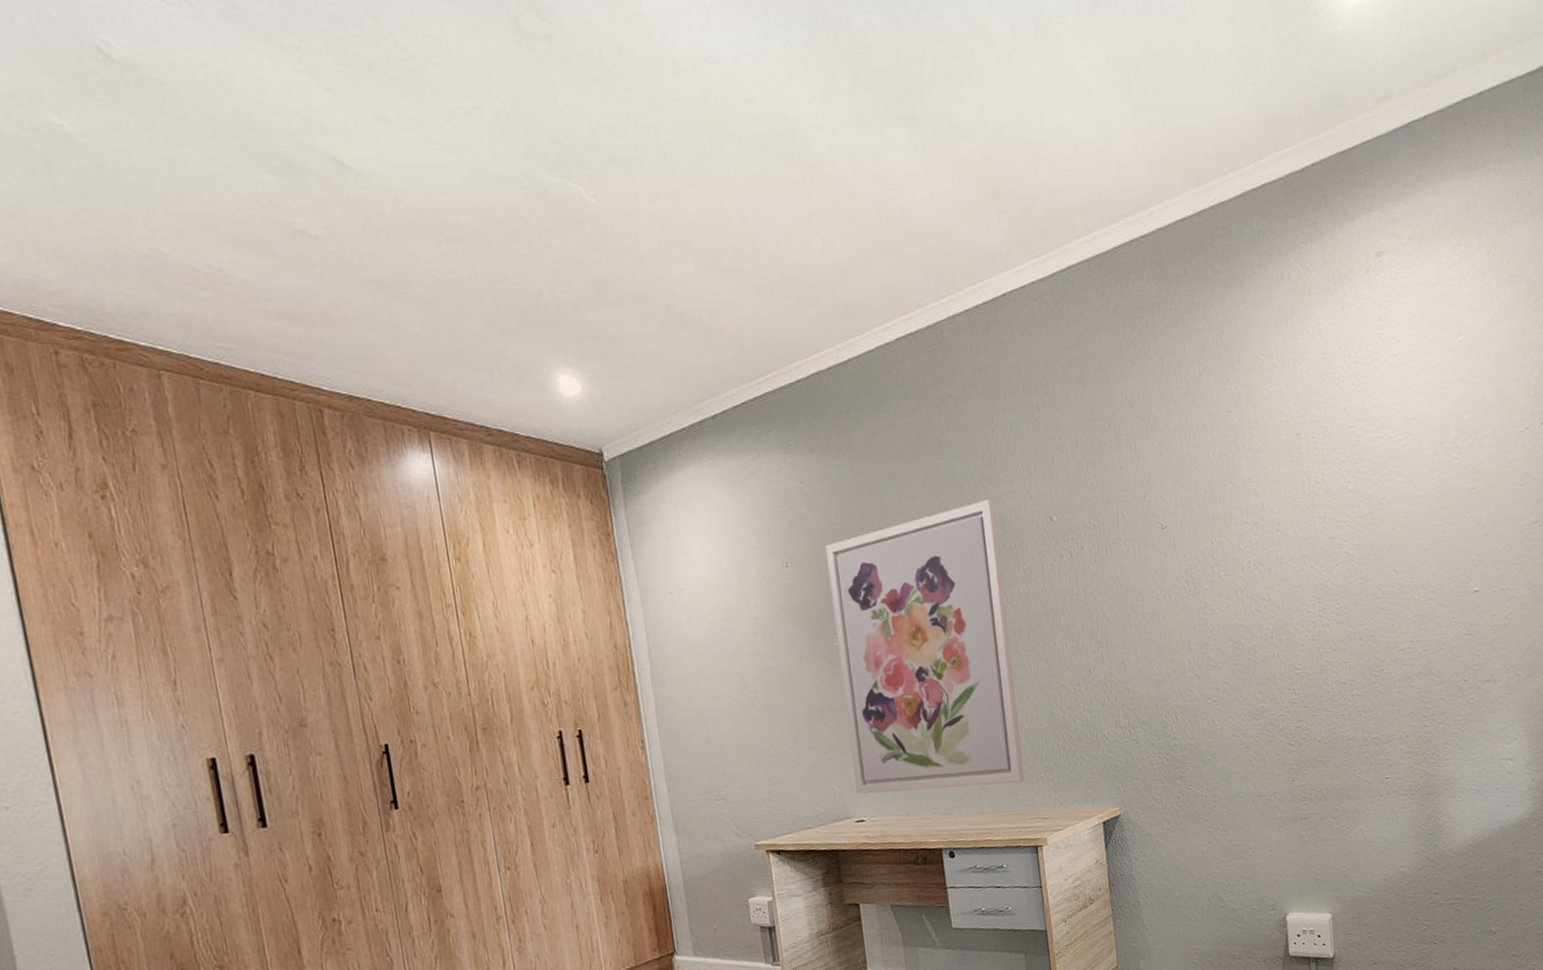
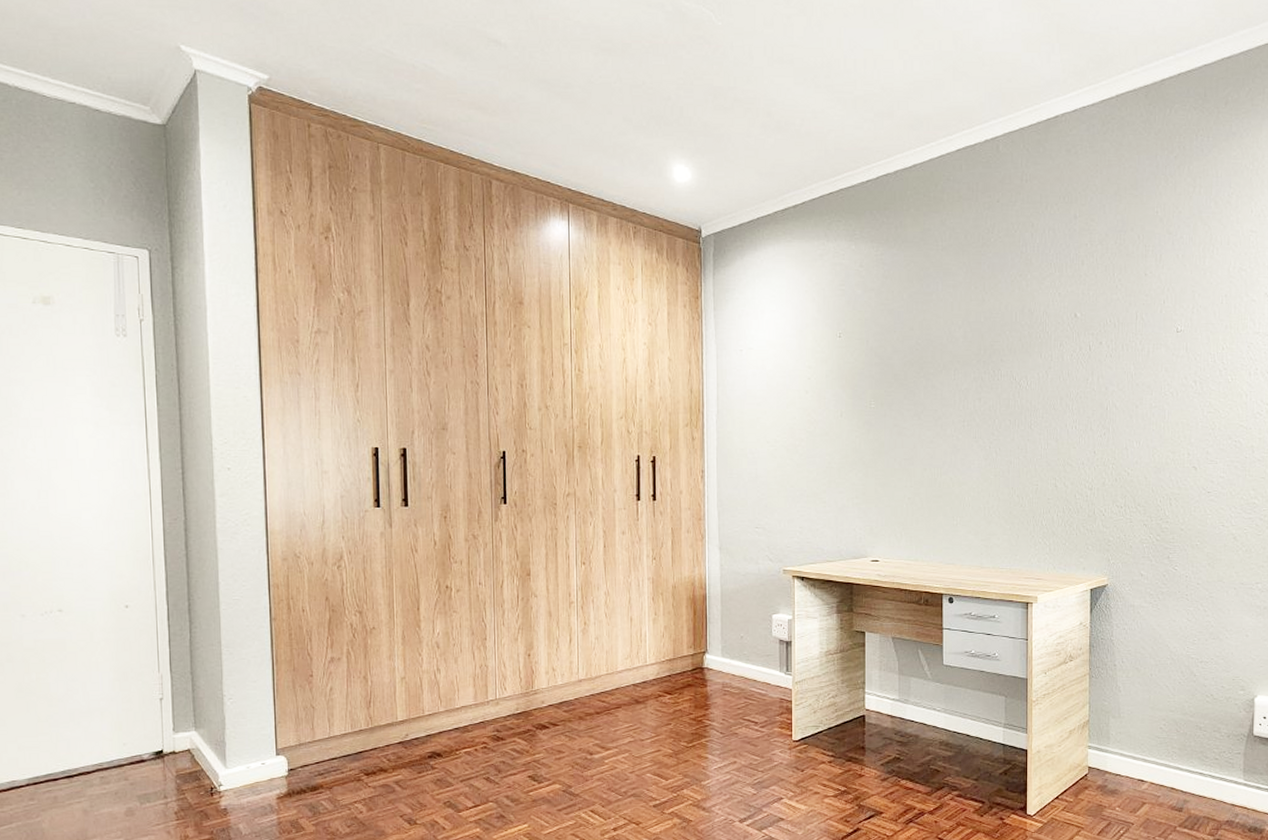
wall art: present [825,499,1025,794] -> none [874,293,1026,544]

